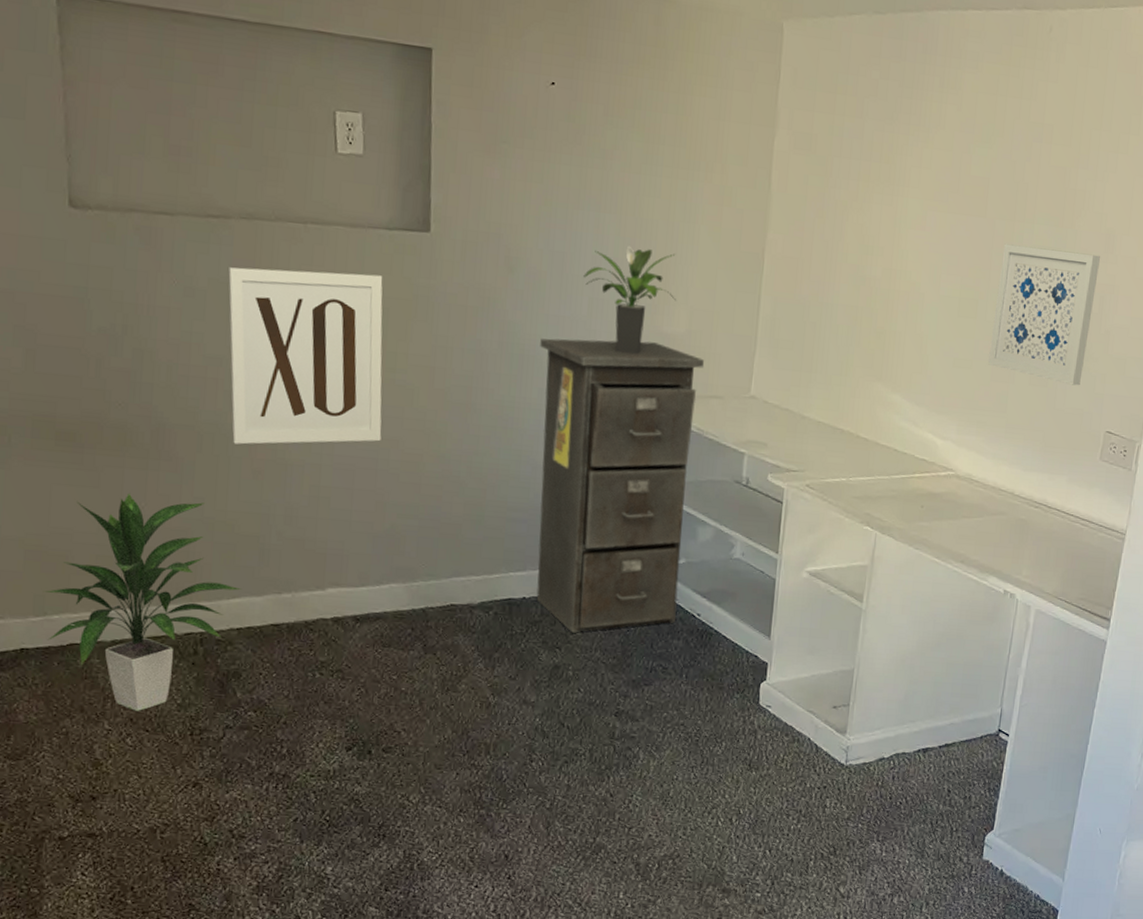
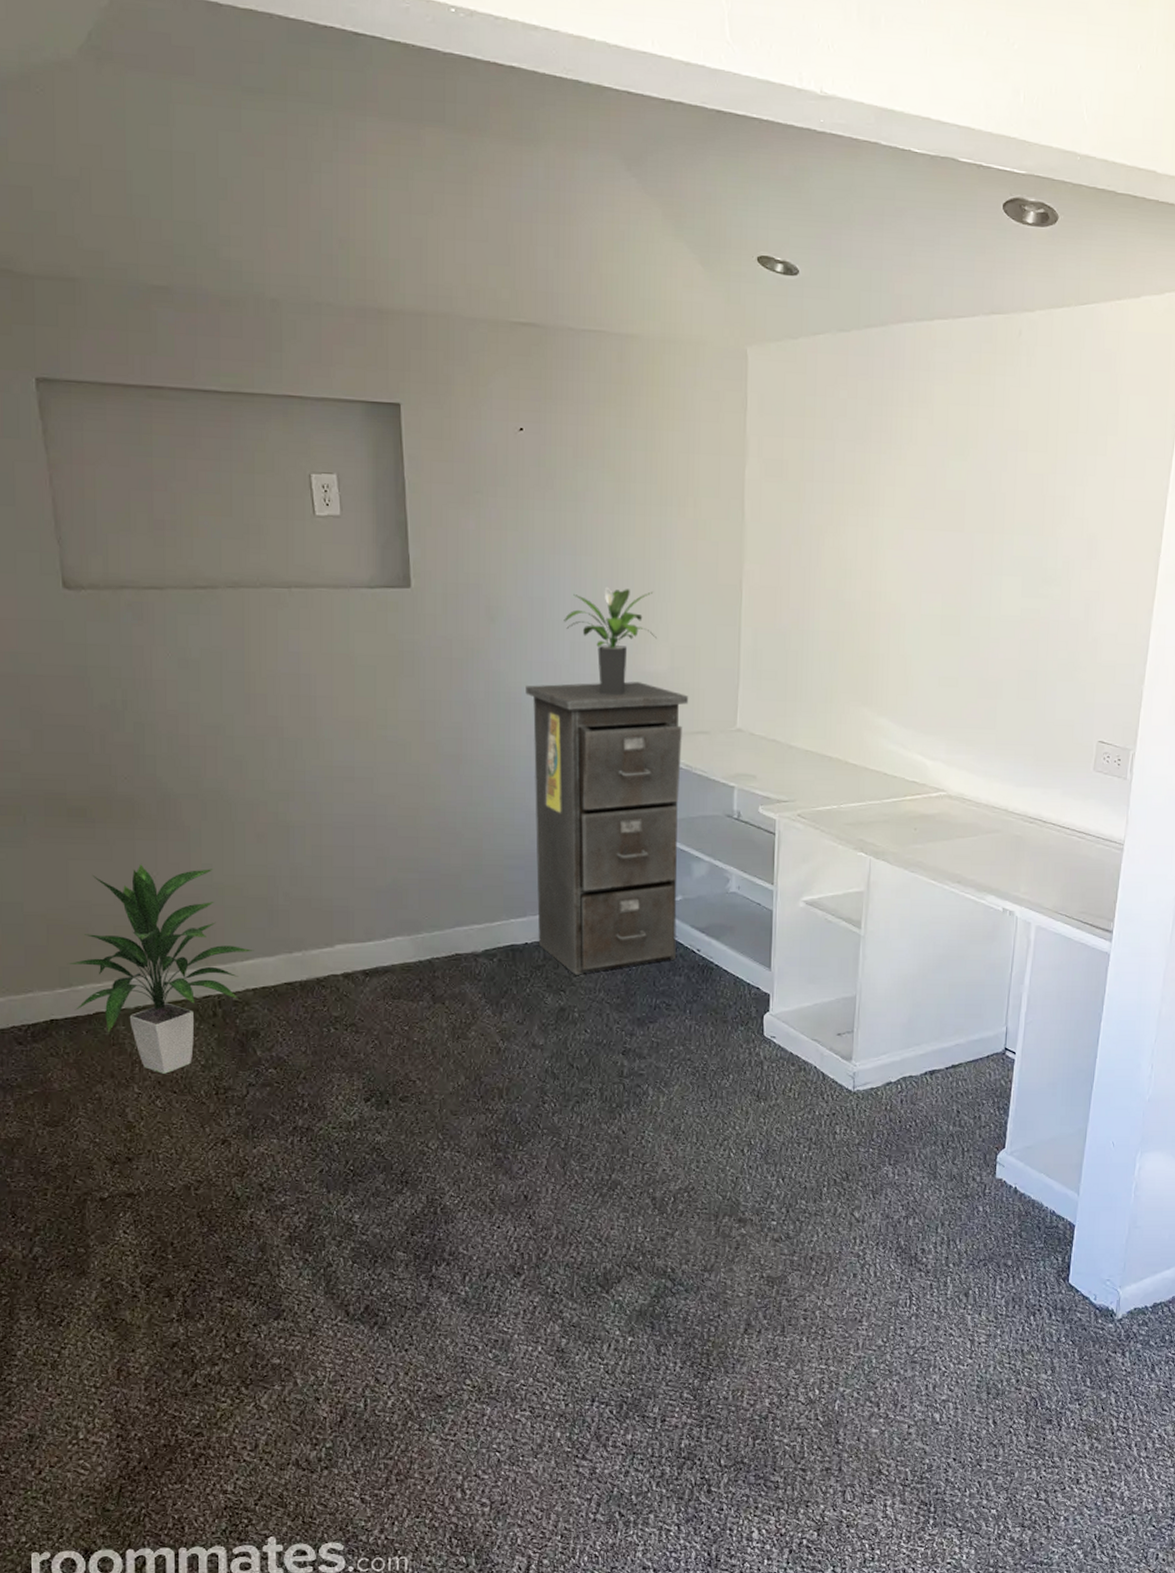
wall art: present [228,267,383,445] -> none [219,633,378,810]
wall art: present [988,244,1101,386] -> none [974,557,1084,697]

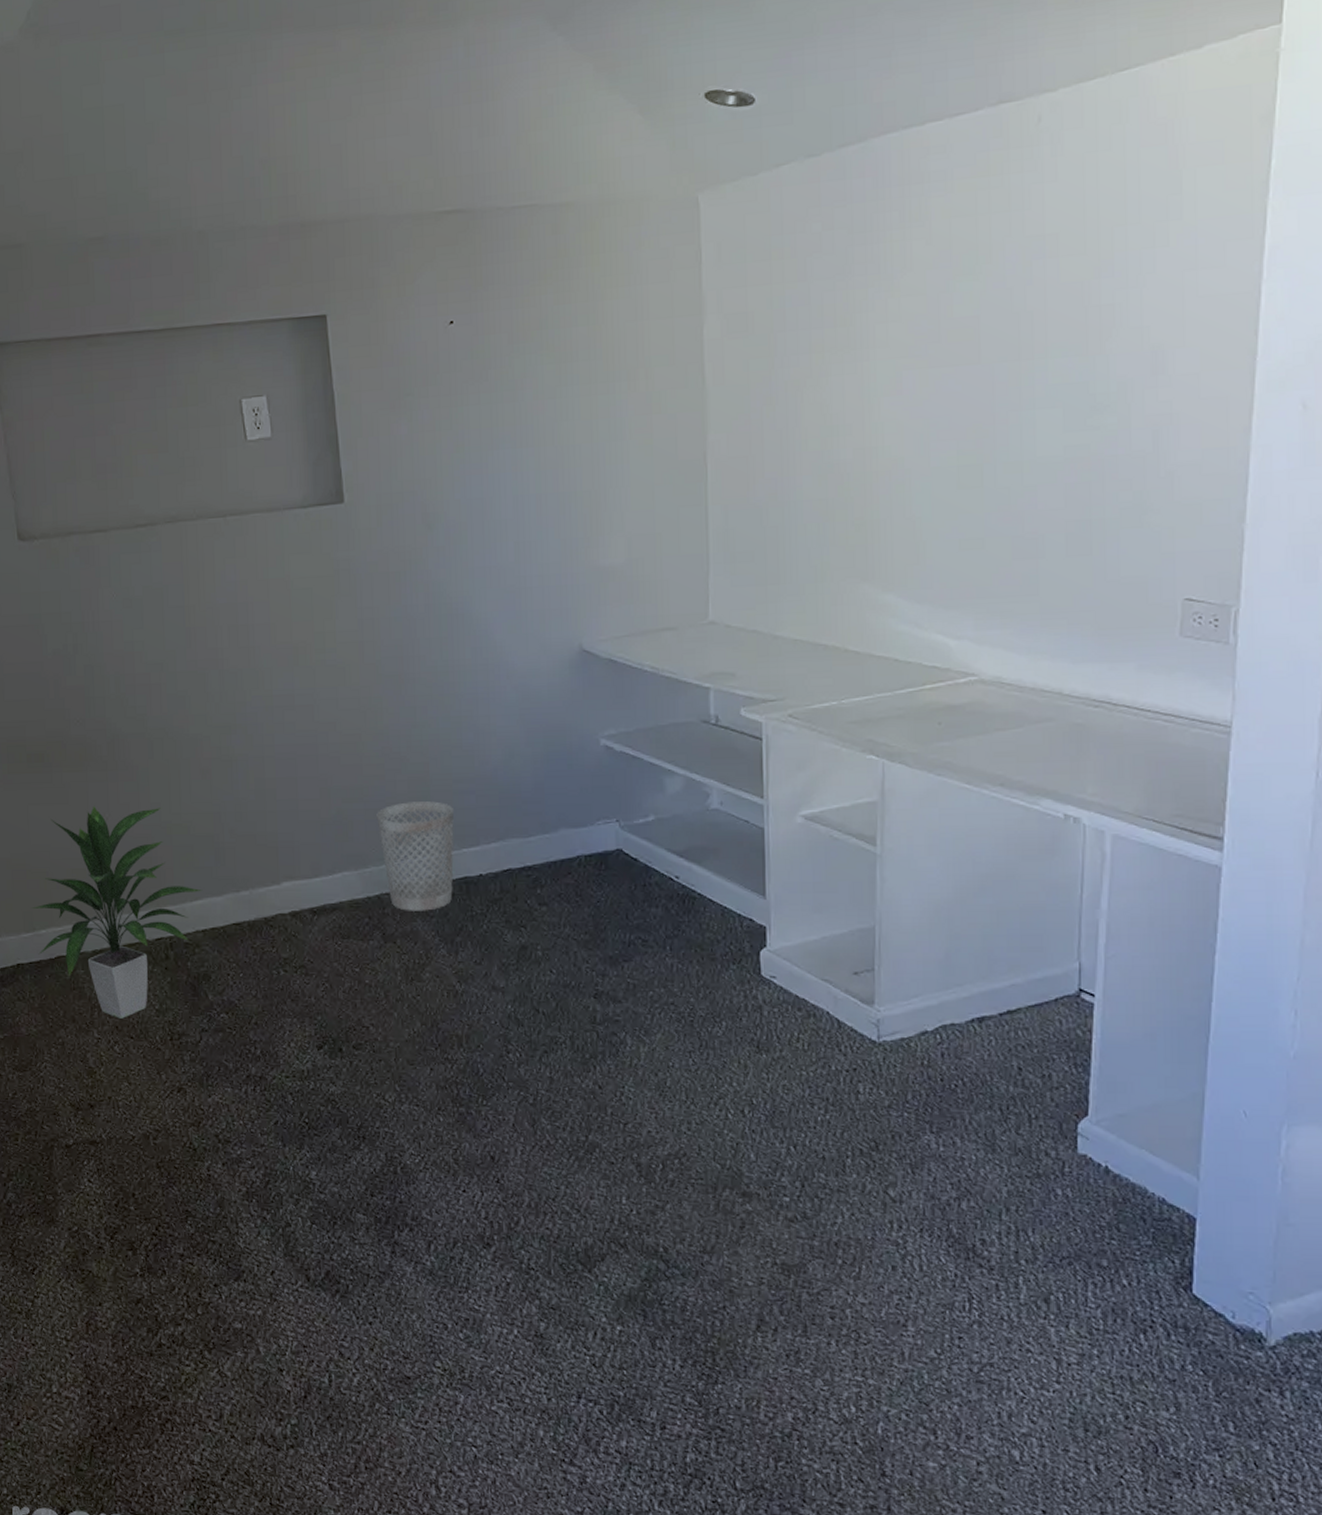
wastebasket: none [431,874,503,975] -> present [376,801,454,911]
filing cabinet: present [525,681,689,975] -> none [468,579,651,909]
potted plant: present [564,588,657,695] -> none [506,477,611,597]

